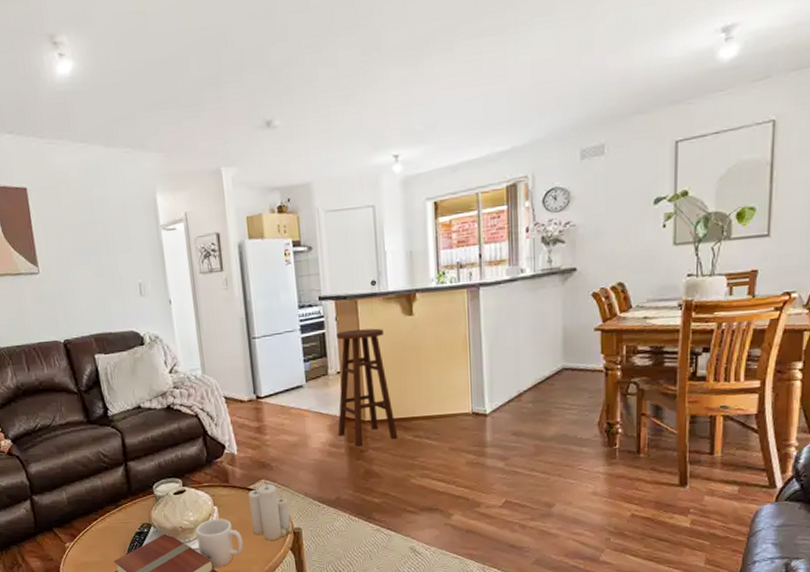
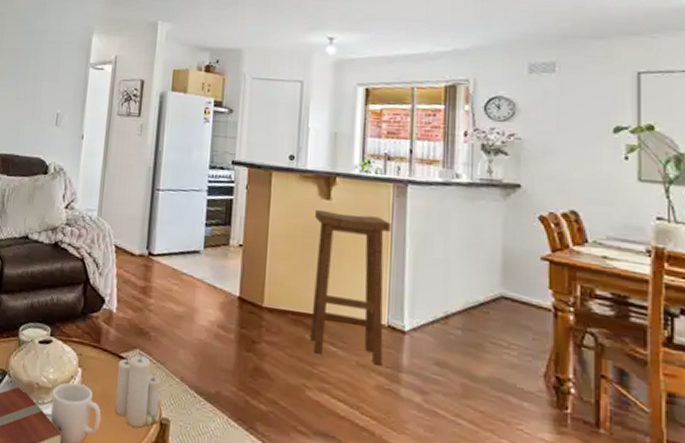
bar stool: present [337,328,398,447] -> none [230,201,298,336]
bar stool: none [400,322,470,449] -> present [310,210,391,366]

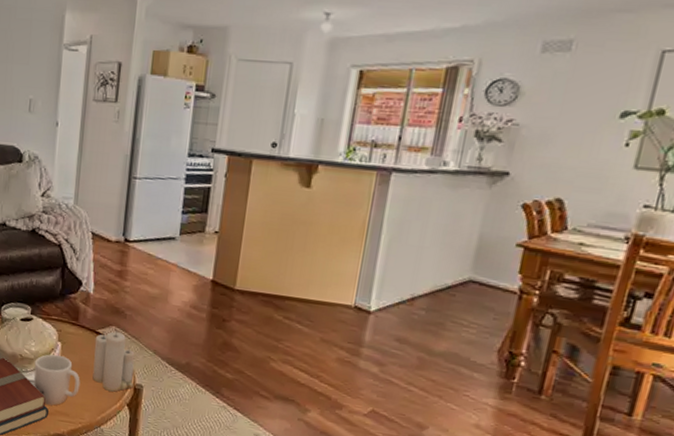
bar stool: present [310,210,391,366] -> none [278,198,370,341]

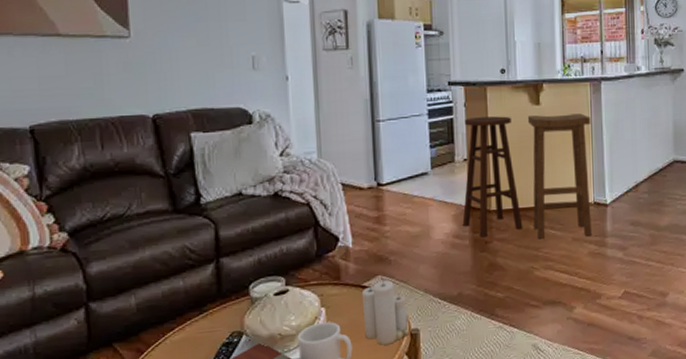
bar stool: none [202,189,274,316] -> present [462,116,523,238]
bar stool: none [278,198,370,341] -> present [527,113,592,239]

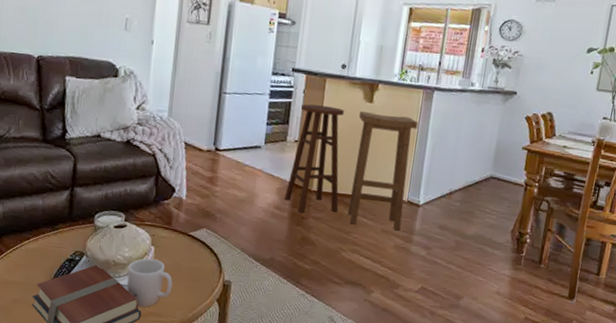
candle: present [361,278,409,345] -> none [184,231,225,289]

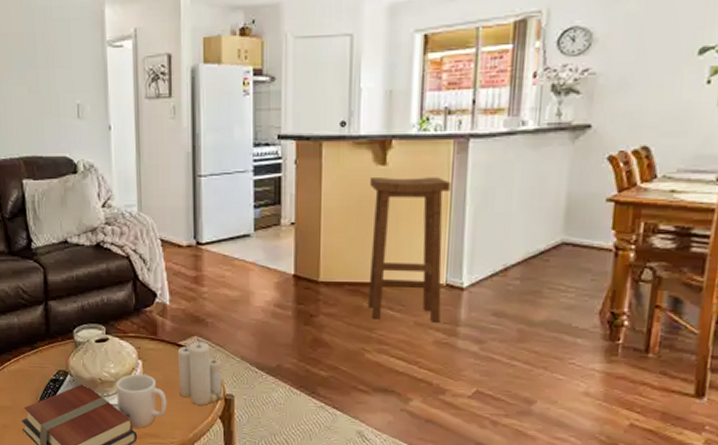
candle: none [184,231,225,289] -> present [177,339,223,406]
bar stool: present [284,104,344,213] -> none [286,176,355,310]

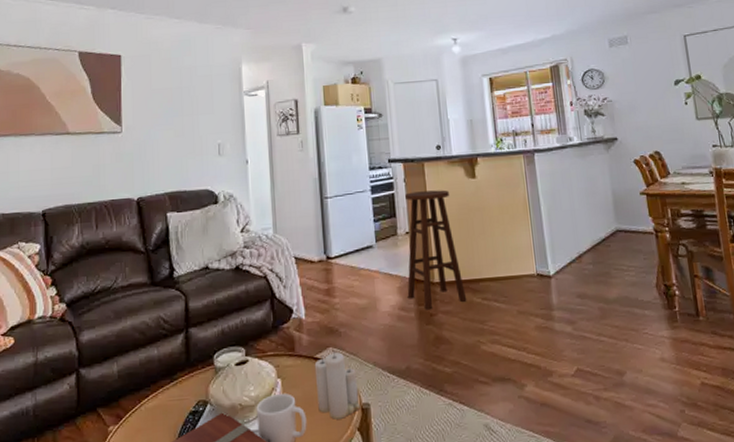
bar stool: none [286,176,355,310] -> present [405,190,467,310]
bar stool: present [368,177,451,322] -> none [464,185,537,312]

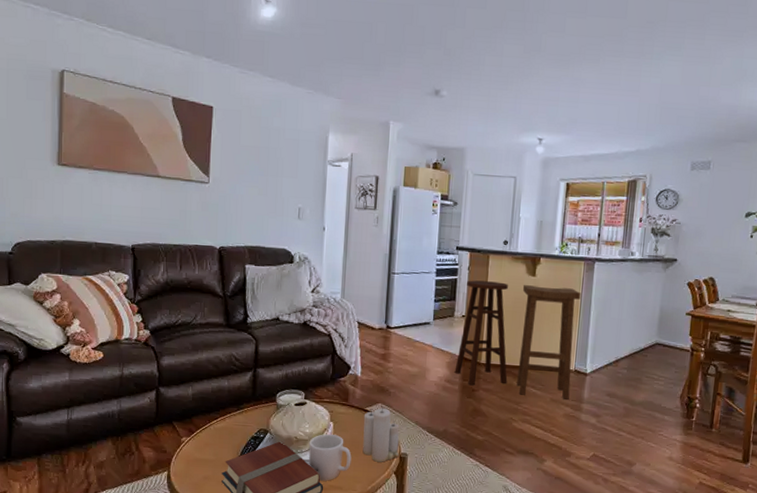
bar stool: none [464,185,537,312] -> present [517,285,581,400]

